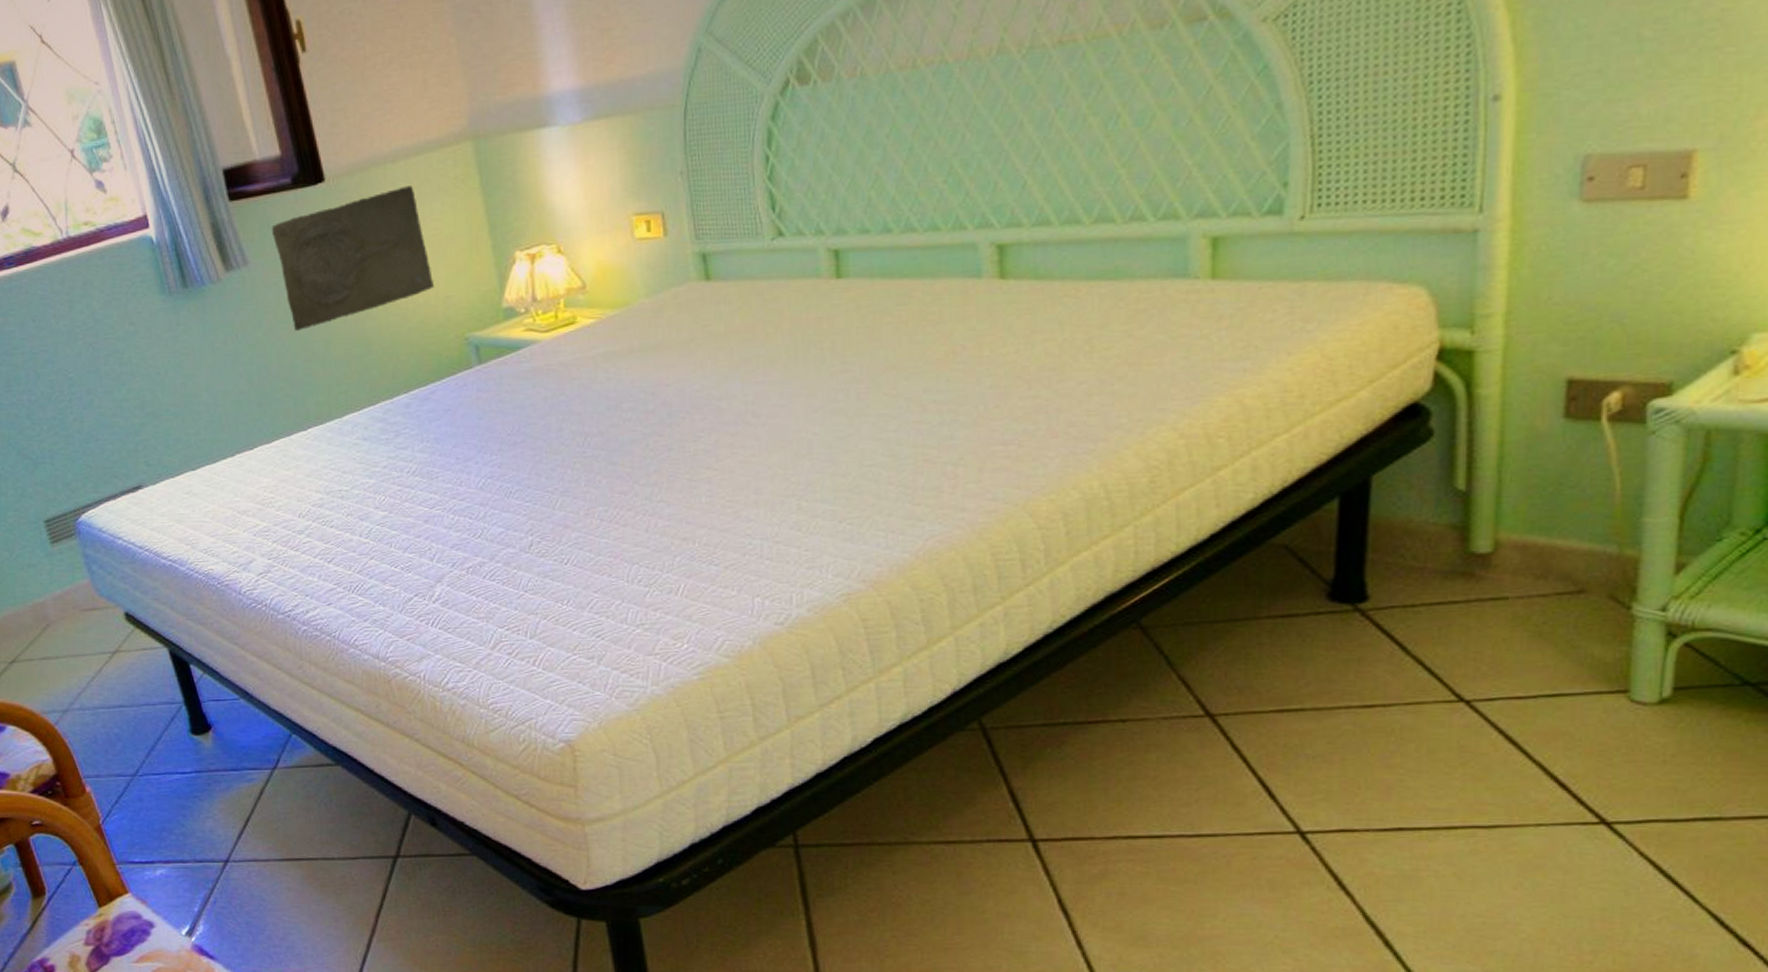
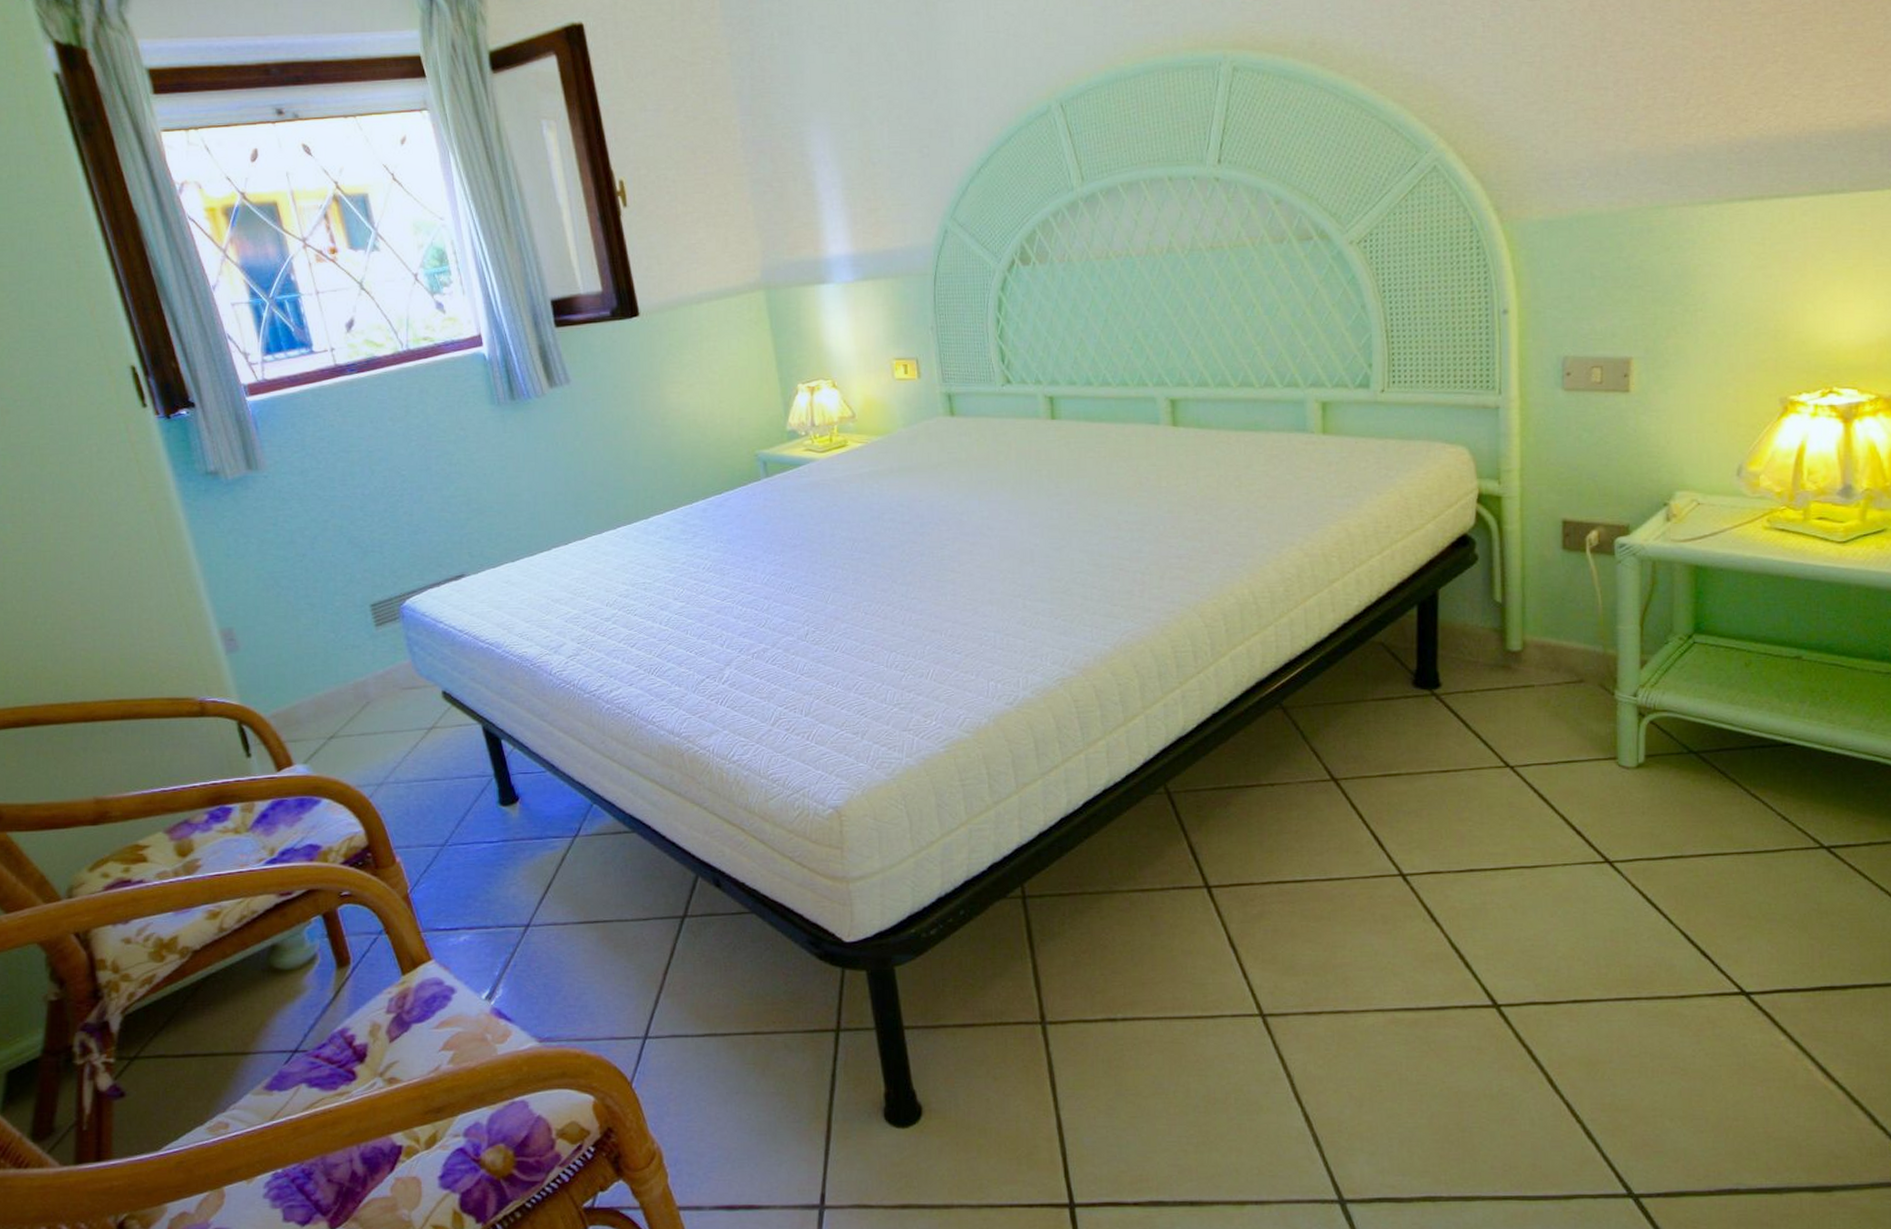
stone relief: present [272,185,435,331] -> none [592,324,731,442]

